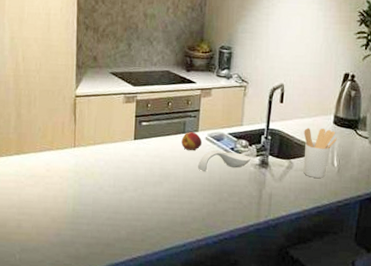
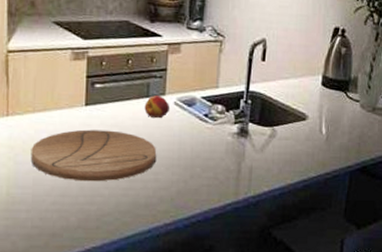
cutting board: none [91,159,191,202] -> present [30,129,157,182]
spoon rest: present [197,150,251,172] -> none [164,117,228,144]
utensil holder: present [303,128,337,178] -> none [288,90,325,147]

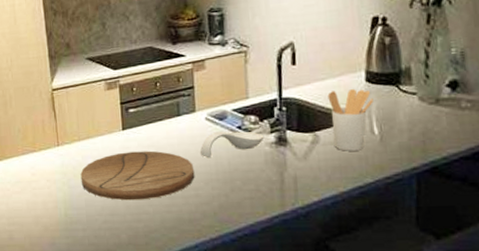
fruit: present [144,96,170,119] -> none [176,113,202,136]
spoon rest: none [164,117,228,144] -> present [199,131,264,159]
utensil holder: none [288,90,325,147] -> present [327,89,373,151]

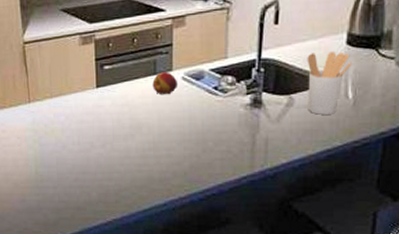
cutting board: present [80,151,195,201] -> none [52,109,168,159]
fruit: none [176,113,202,136] -> present [152,72,178,95]
spoon rest: present [199,131,264,159] -> none [174,91,240,119]

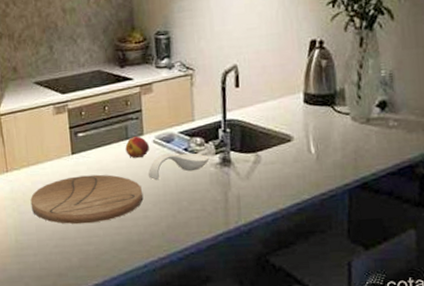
cutting board: none [52,109,168,159] -> present [30,174,143,224]
spoon rest: none [174,91,240,119] -> present [148,153,210,181]
utensil holder: present [307,52,352,115] -> none [268,110,311,170]

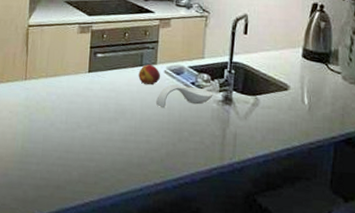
cutting board: present [30,174,143,224] -> none [42,93,149,141]

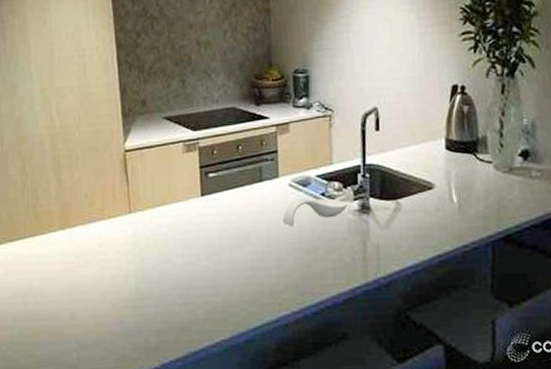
fruit: present [138,64,161,85] -> none [259,179,285,203]

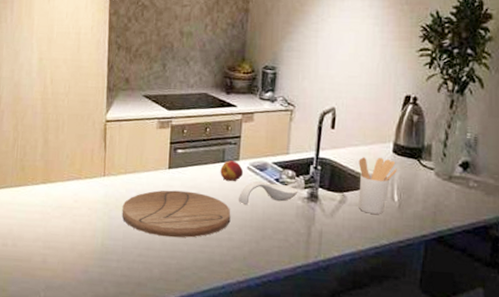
cutting board: none [154,218,277,273] -> present [122,190,231,238]
fruit: none [259,179,285,203] -> present [220,160,244,182]
utensil holder: none [409,157,453,219] -> present [358,157,397,214]

